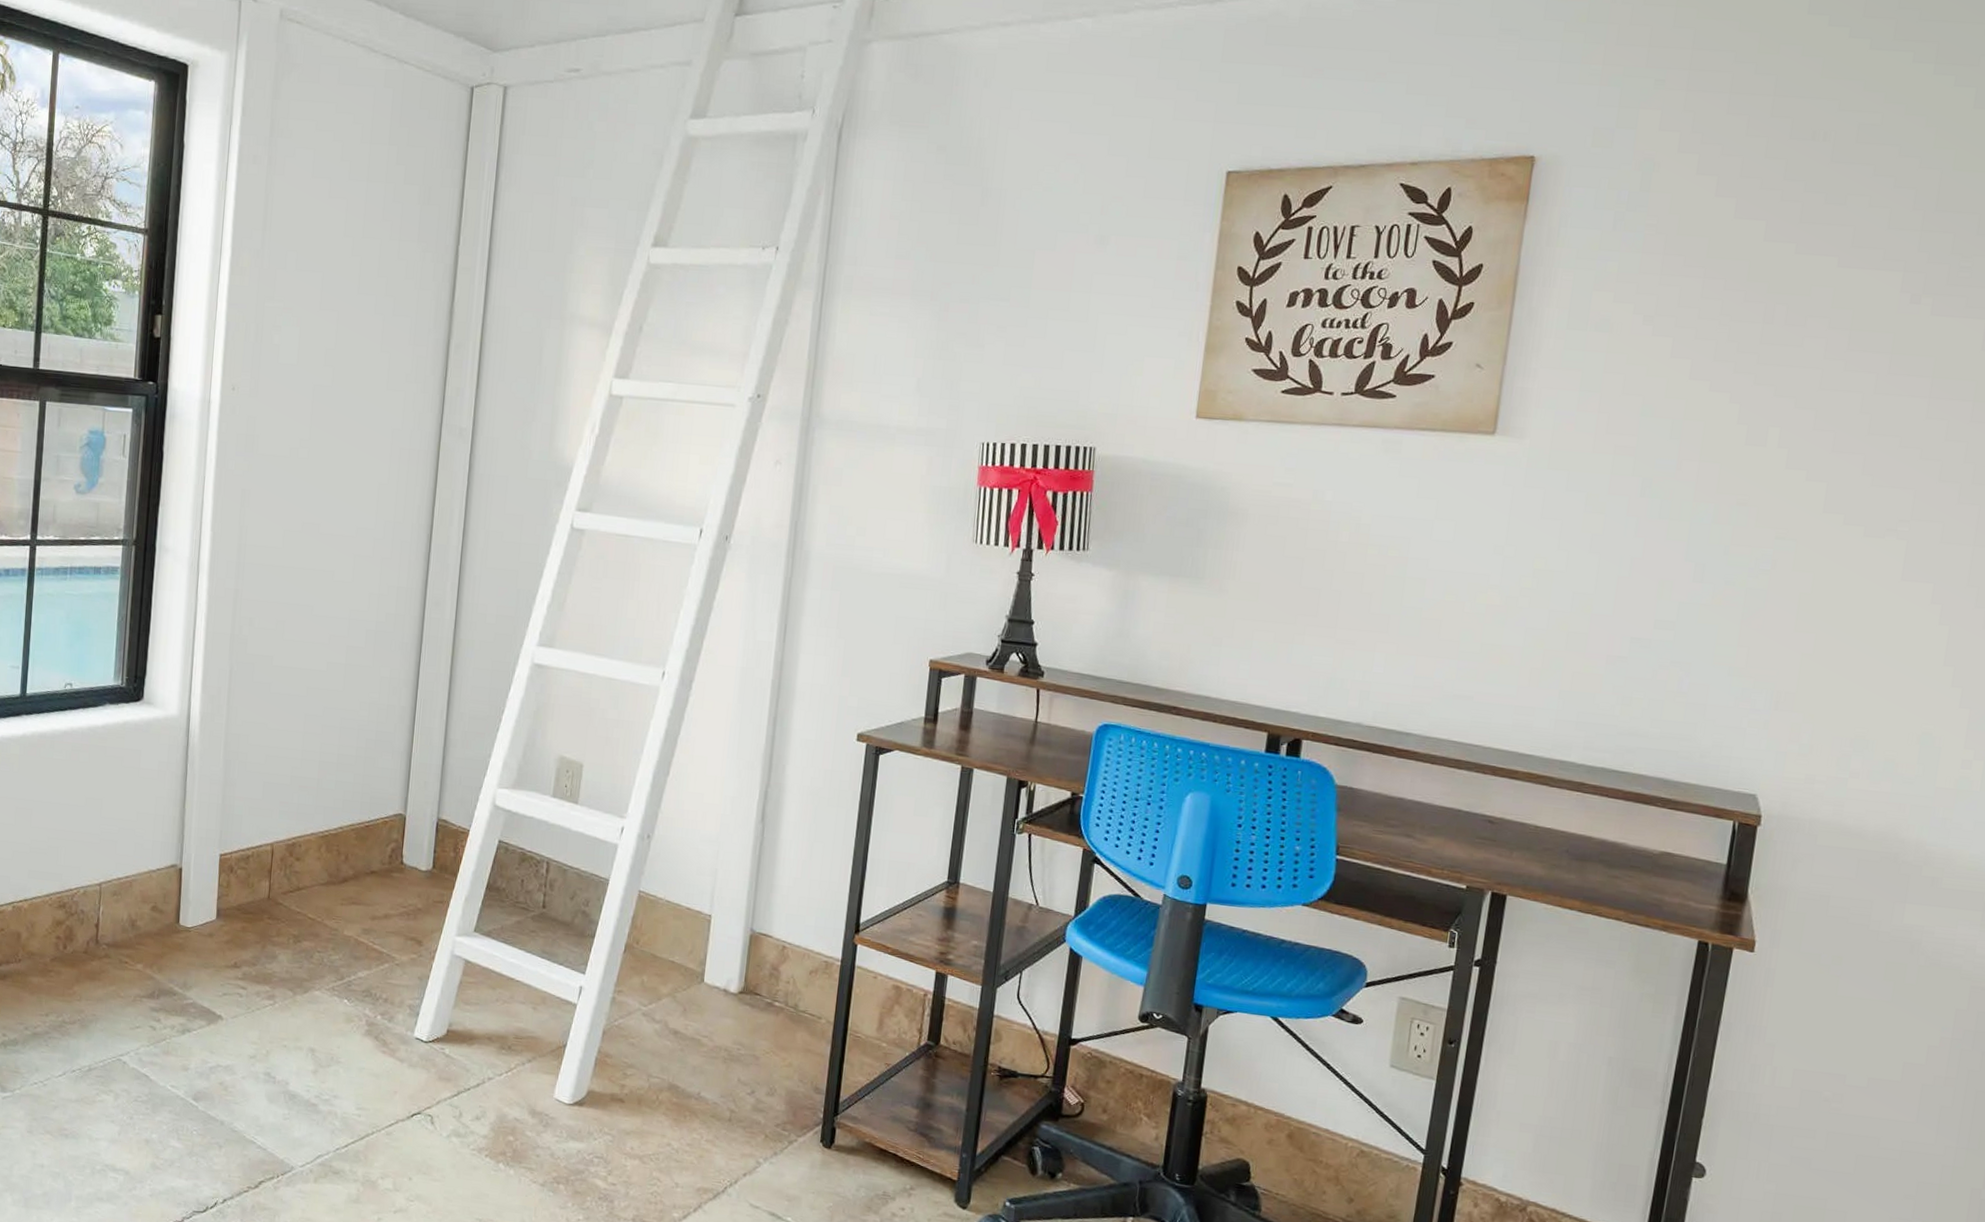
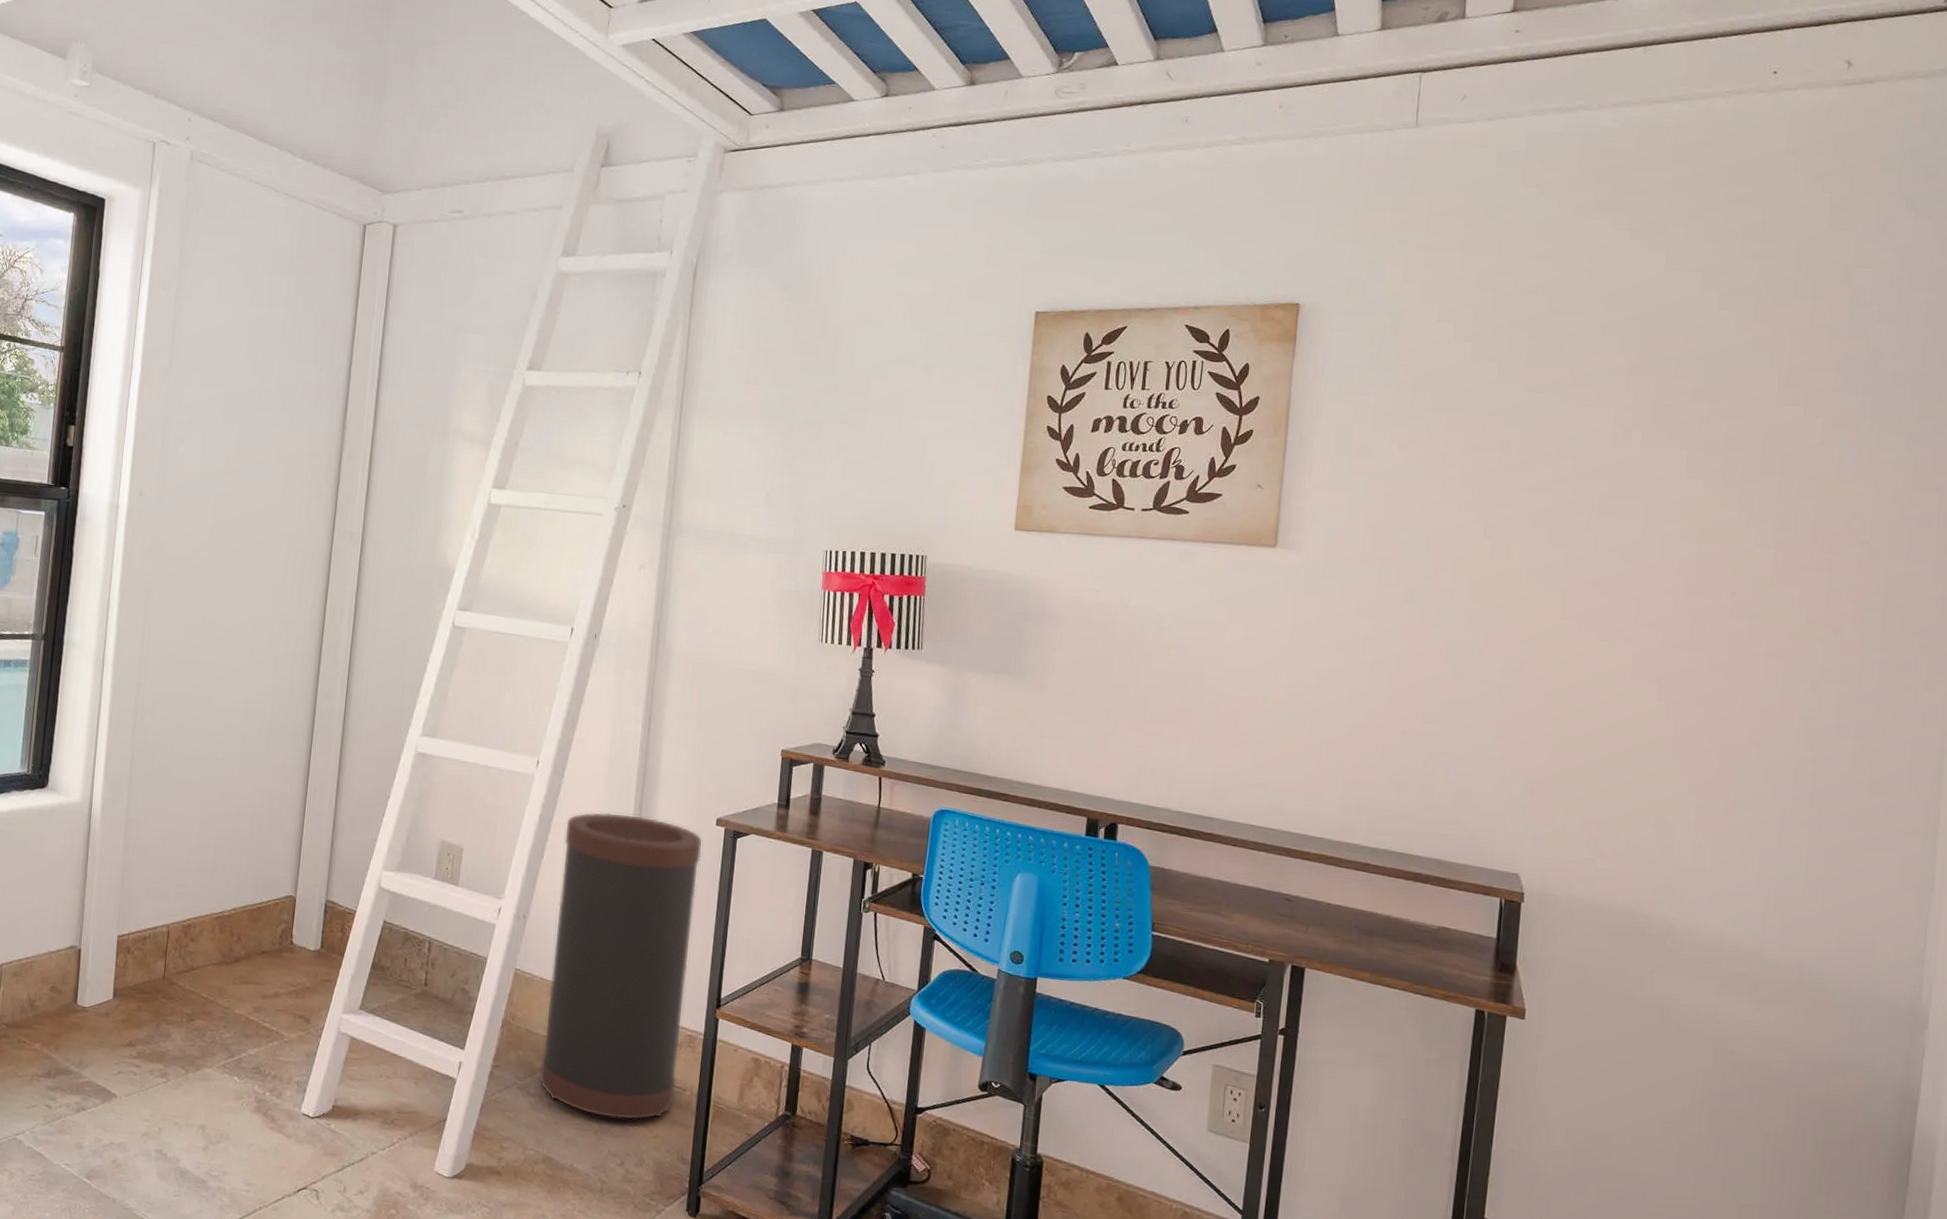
trash can: none [663,726,842,1049] -> present [538,812,703,1121]

